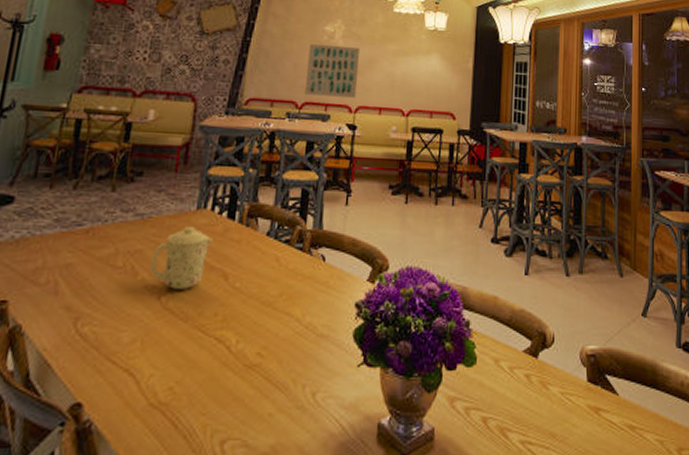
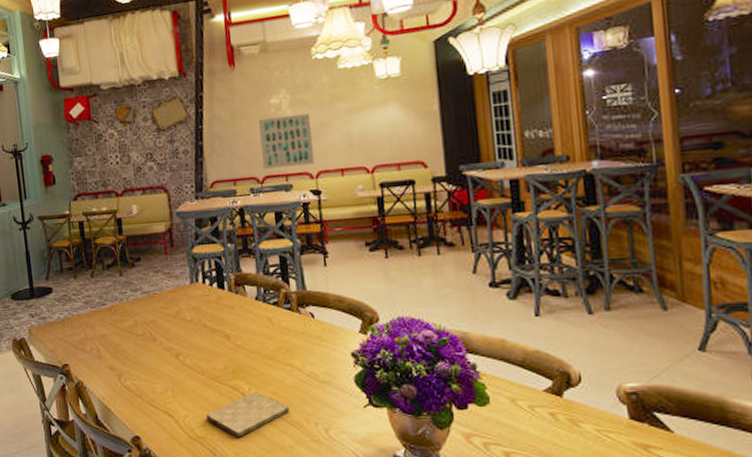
mug: present [150,227,213,289] -> none [164,298,210,349]
cutting board: none [176,345,278,403] -> present [206,391,289,437]

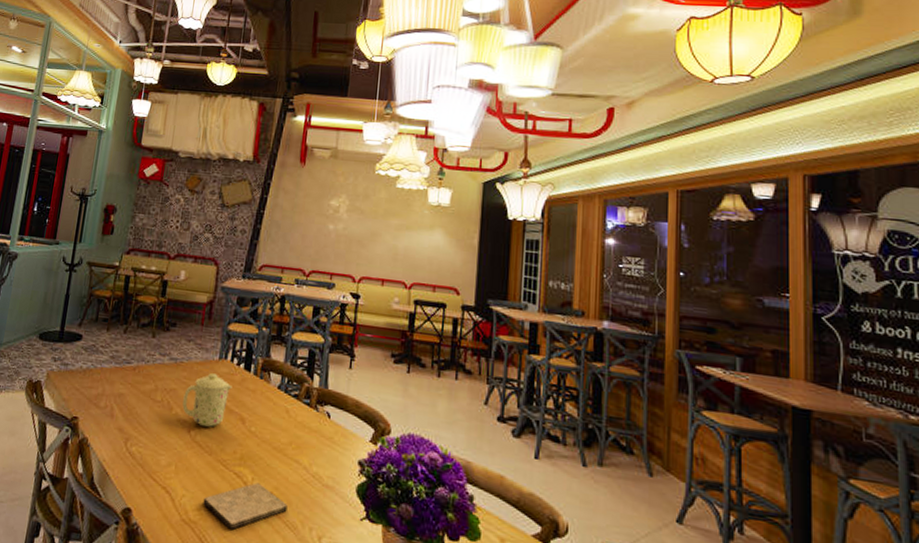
mug: none [164,298,210,349] -> present [182,373,232,427]
wall art: present [258,113,314,169] -> none [312,216,363,269]

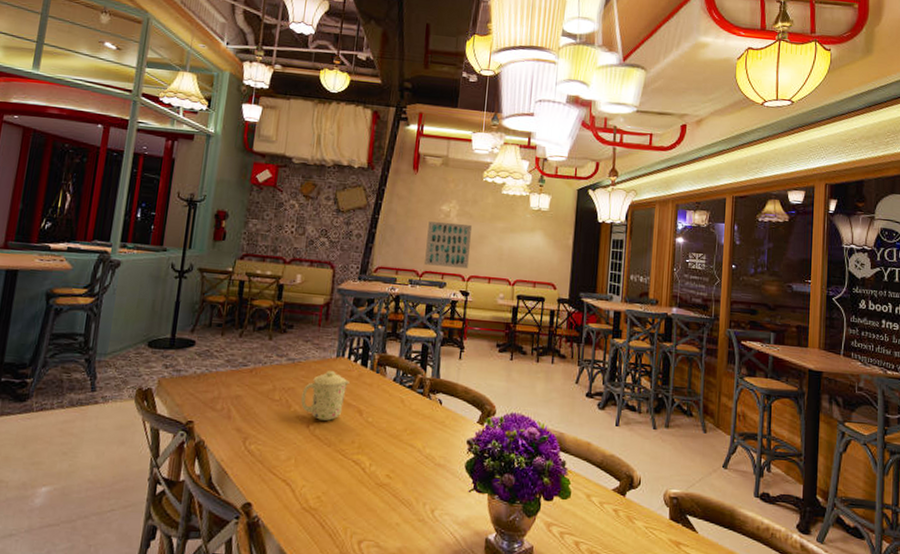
cutting board: present [203,482,288,529] -> none [323,468,403,512]
wall art: none [312,216,363,269] -> present [425,220,472,268]

